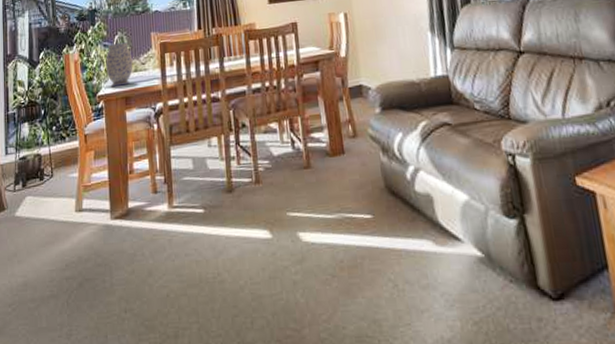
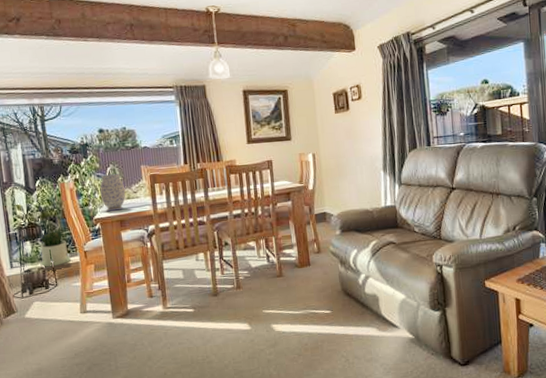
planter: none [36,105,69,154] -> present [39,227,70,268]

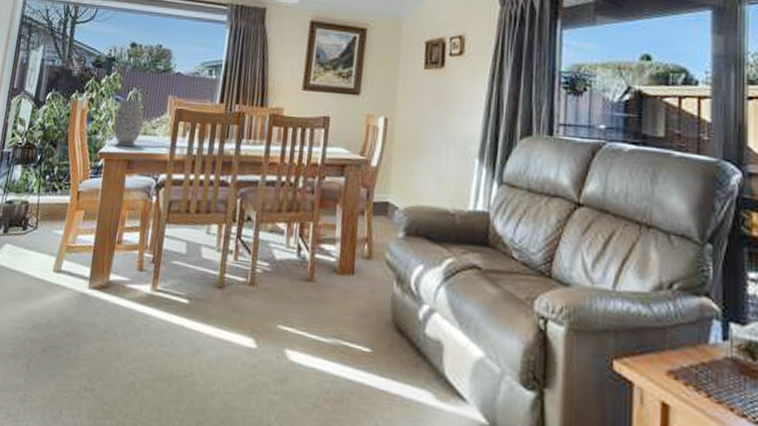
planter: present [39,227,70,268] -> none [25,154,61,204]

